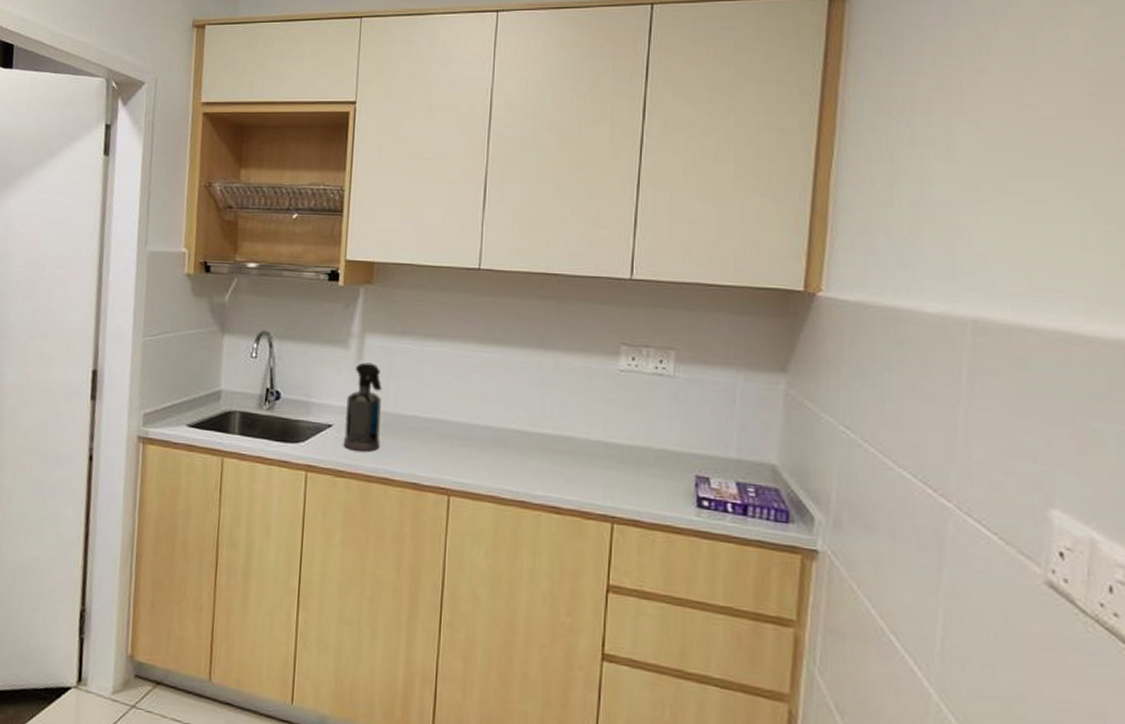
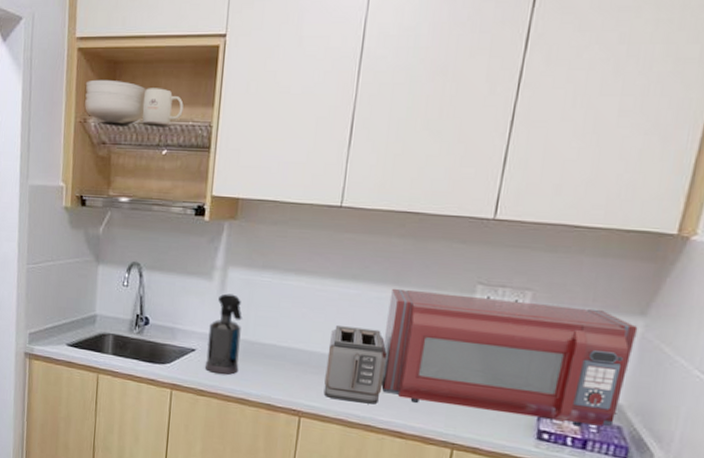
bowl: none [209,144,275,190] -> present [84,79,146,126]
mug: none [270,152,314,191] -> present [142,88,184,127]
toaster: none [473,393,536,478] -> present [323,326,387,405]
microwave: none [532,351,781,491] -> present [381,288,638,427]

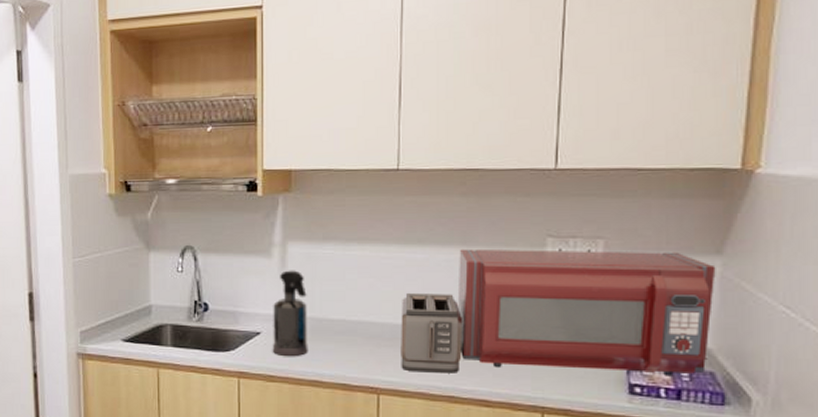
bowl: present [84,79,146,126] -> none [121,60,185,107]
mug: present [142,88,184,127] -> none [182,64,225,105]

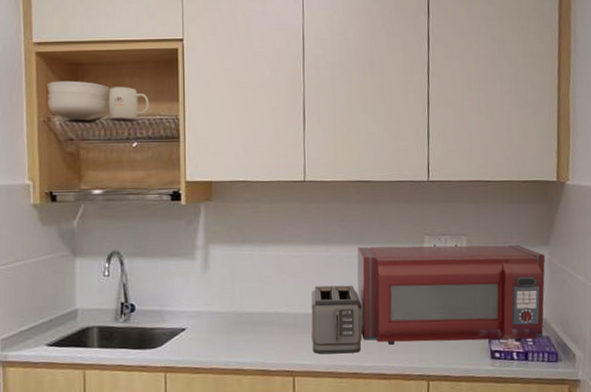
bowl: none [121,60,185,107] -> present [46,80,111,123]
mug: none [182,64,225,105] -> present [108,87,149,122]
spray bottle: present [273,270,308,356] -> none [197,270,231,349]

